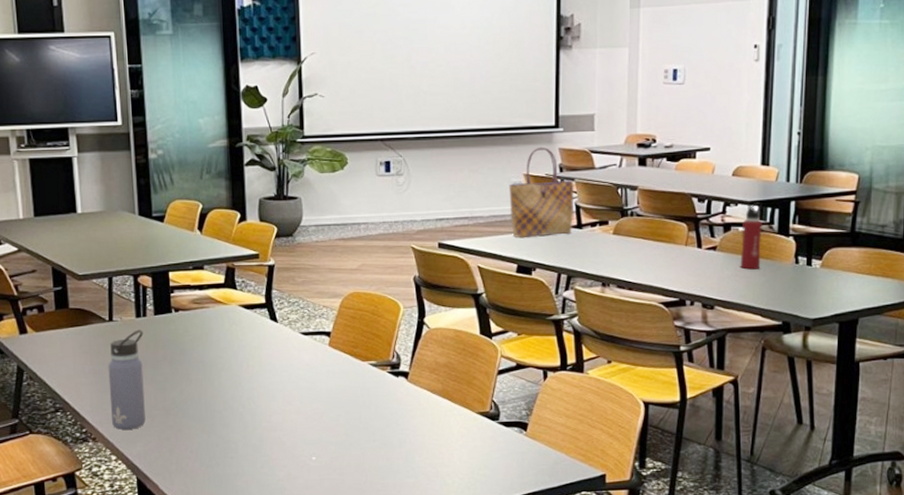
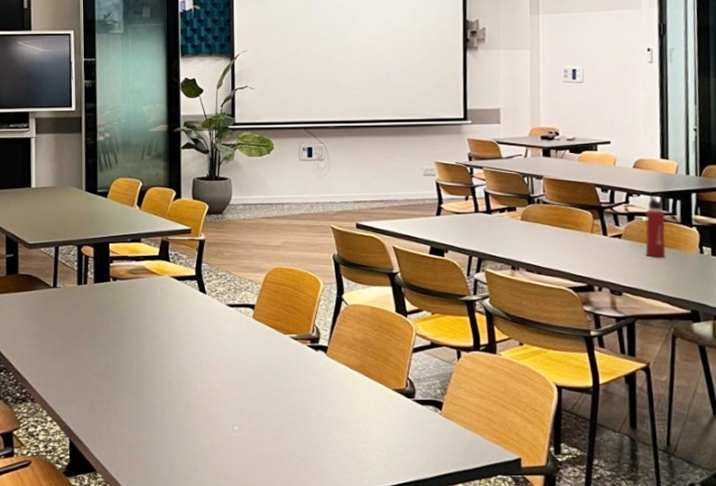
water bottle: present [108,329,146,430] -> none [49,296,83,392]
tote bag: present [509,147,574,237] -> none [421,137,483,221]

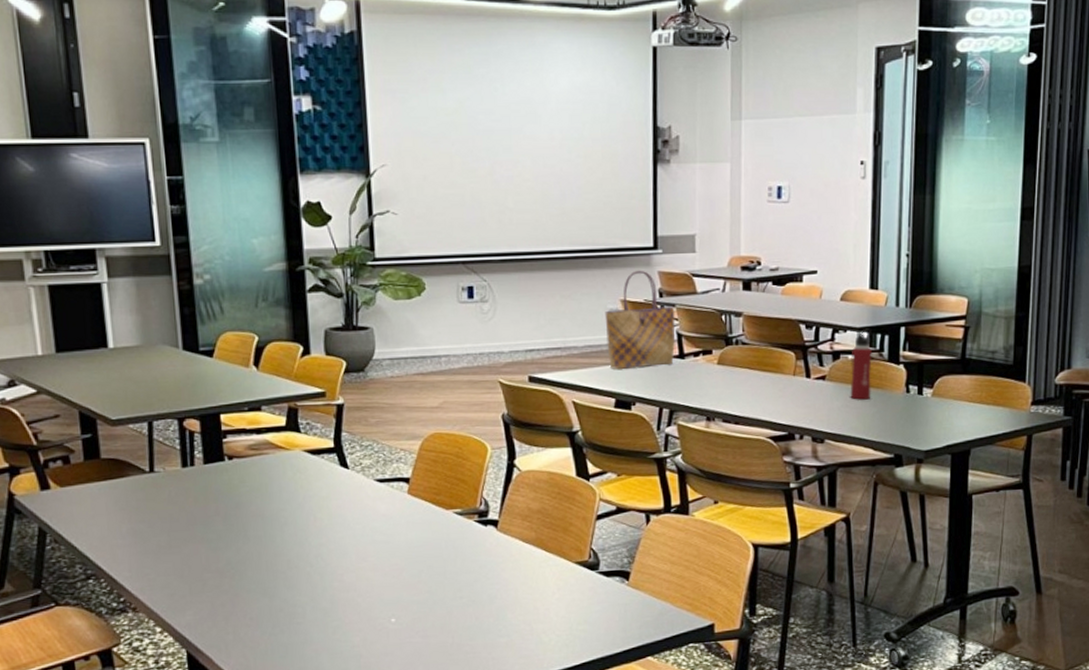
tote bag: none [421,137,483,221] -> present [604,270,676,369]

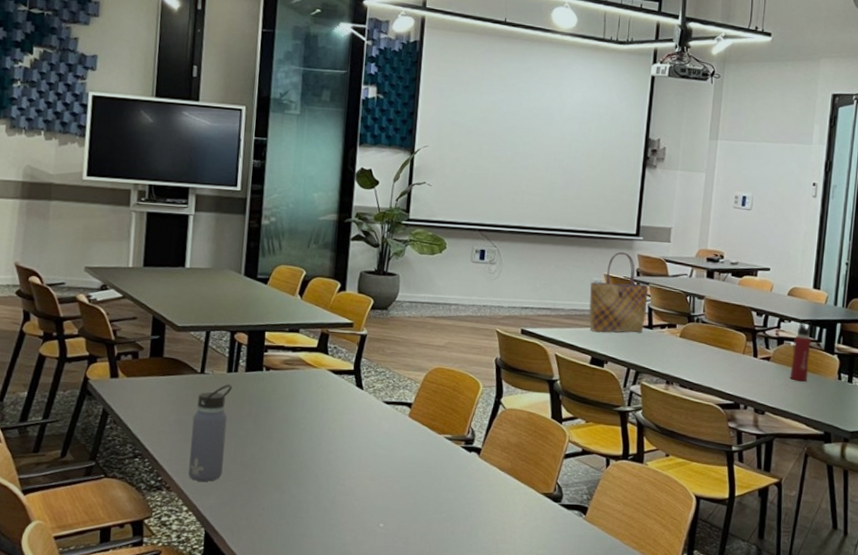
water bottle: none [149,481,196,597] -> present [188,384,232,482]

